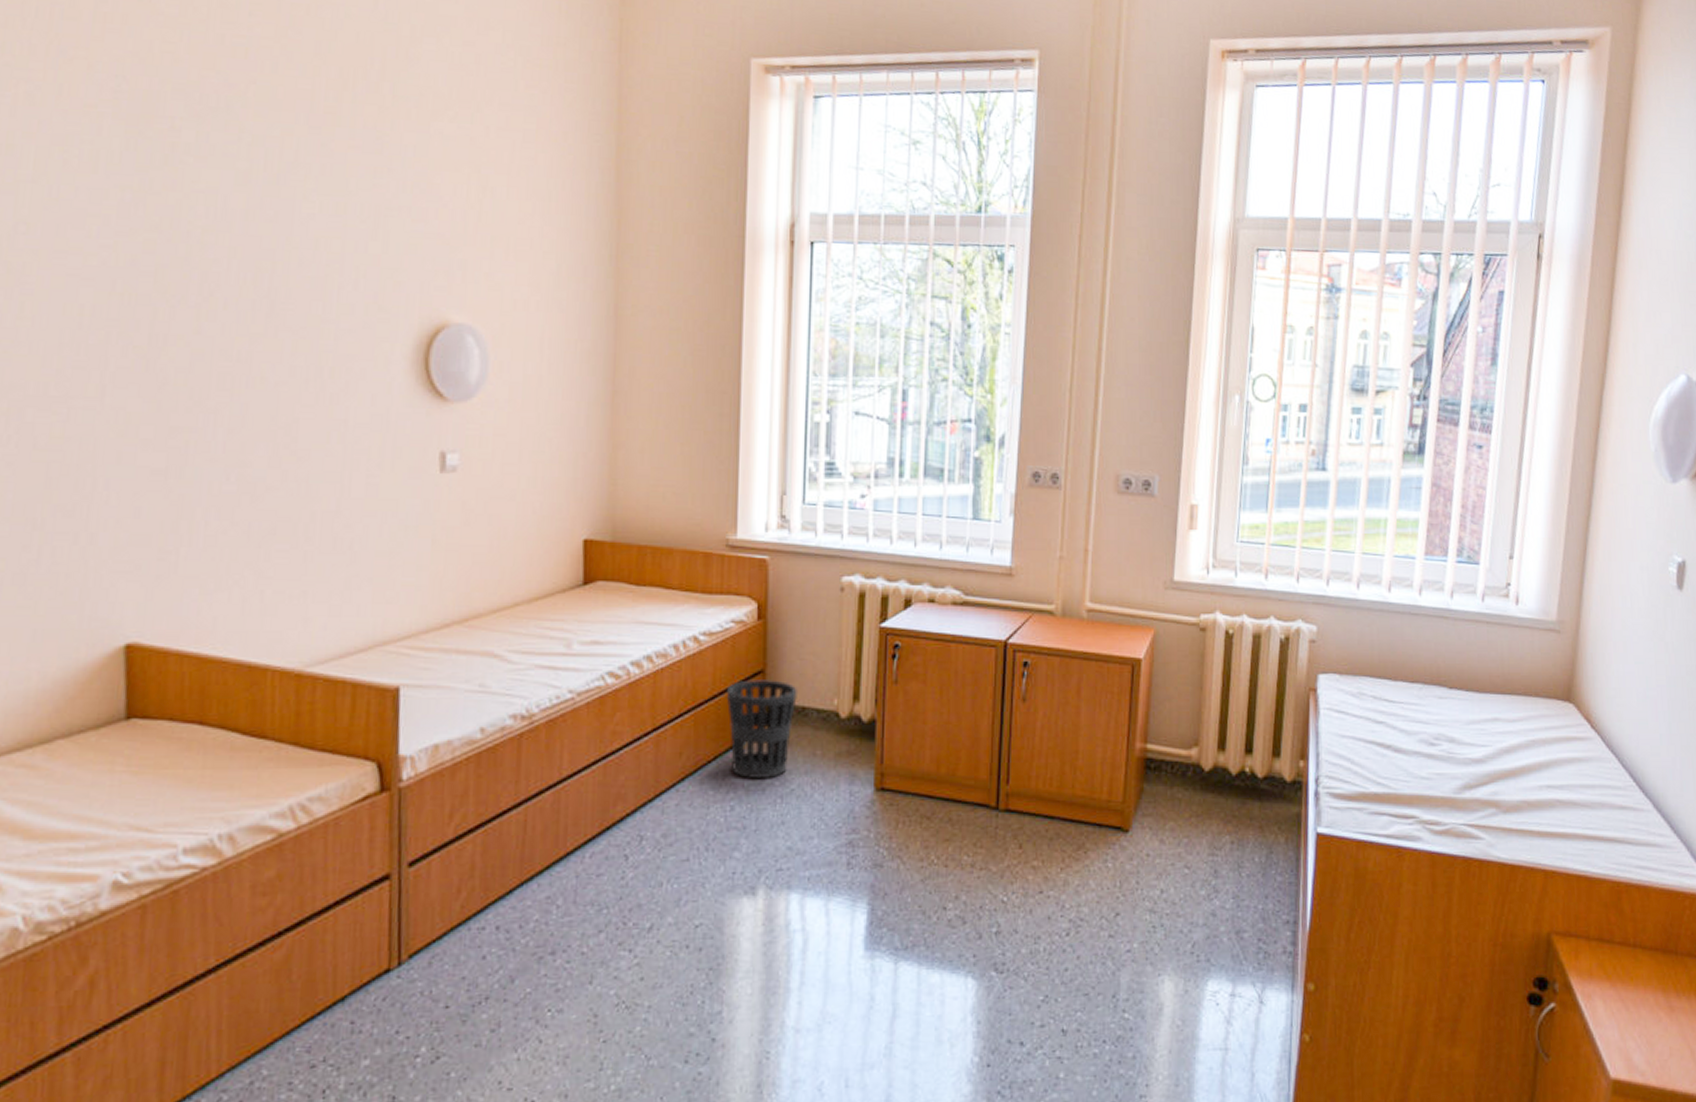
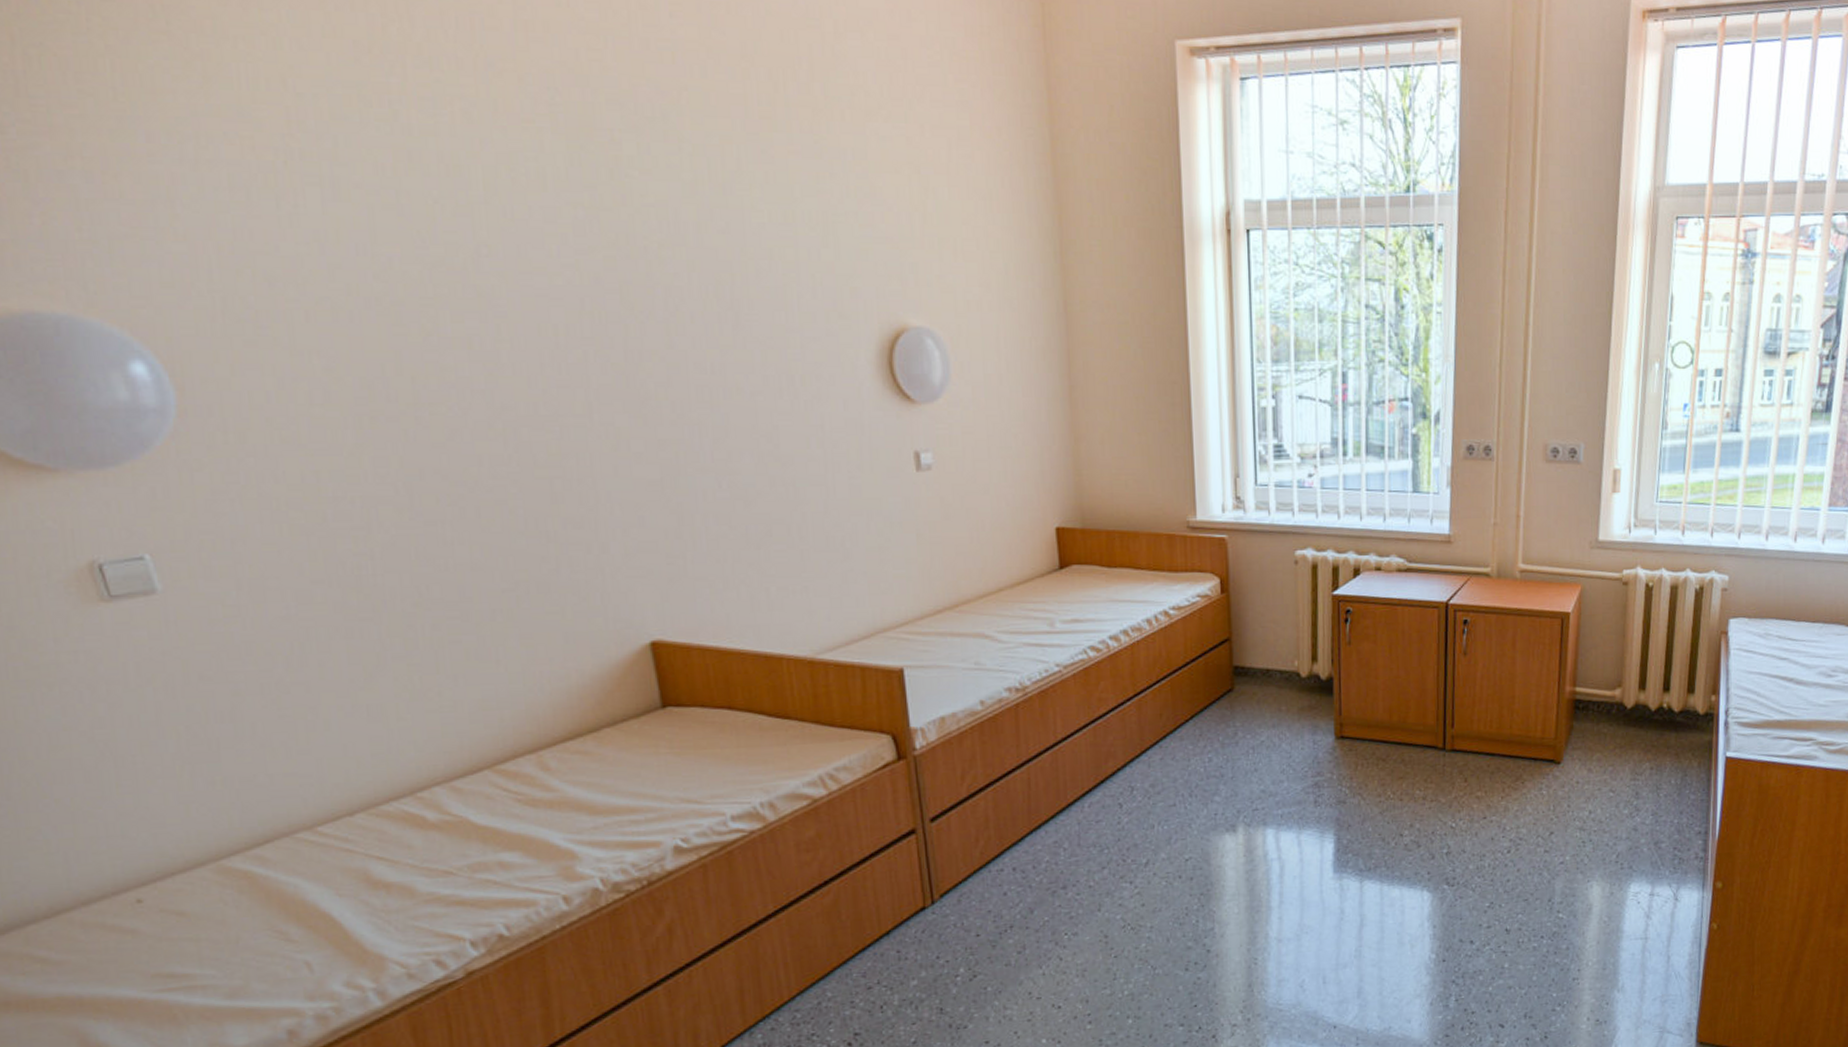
wastebasket: present [726,680,797,780] -> none [1197,646,1262,734]

